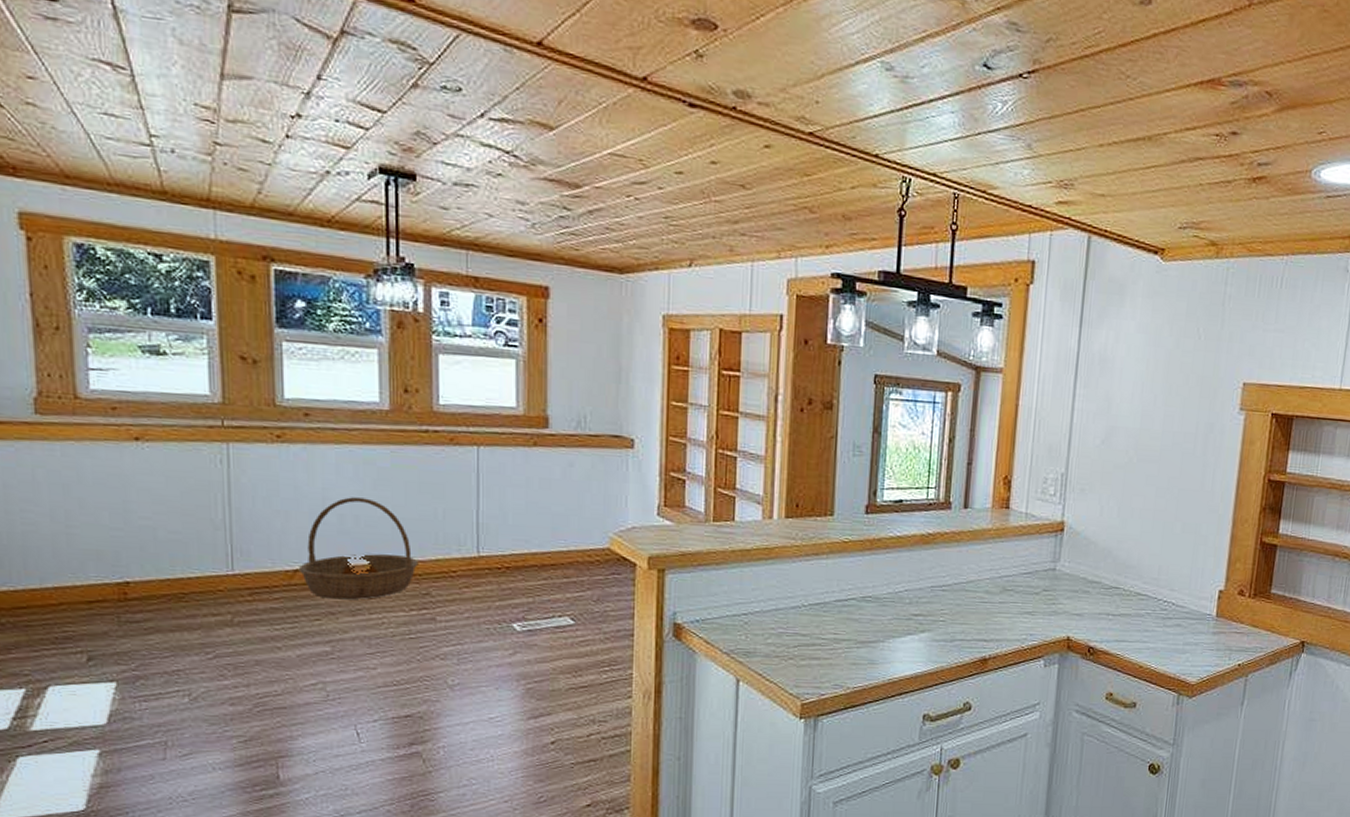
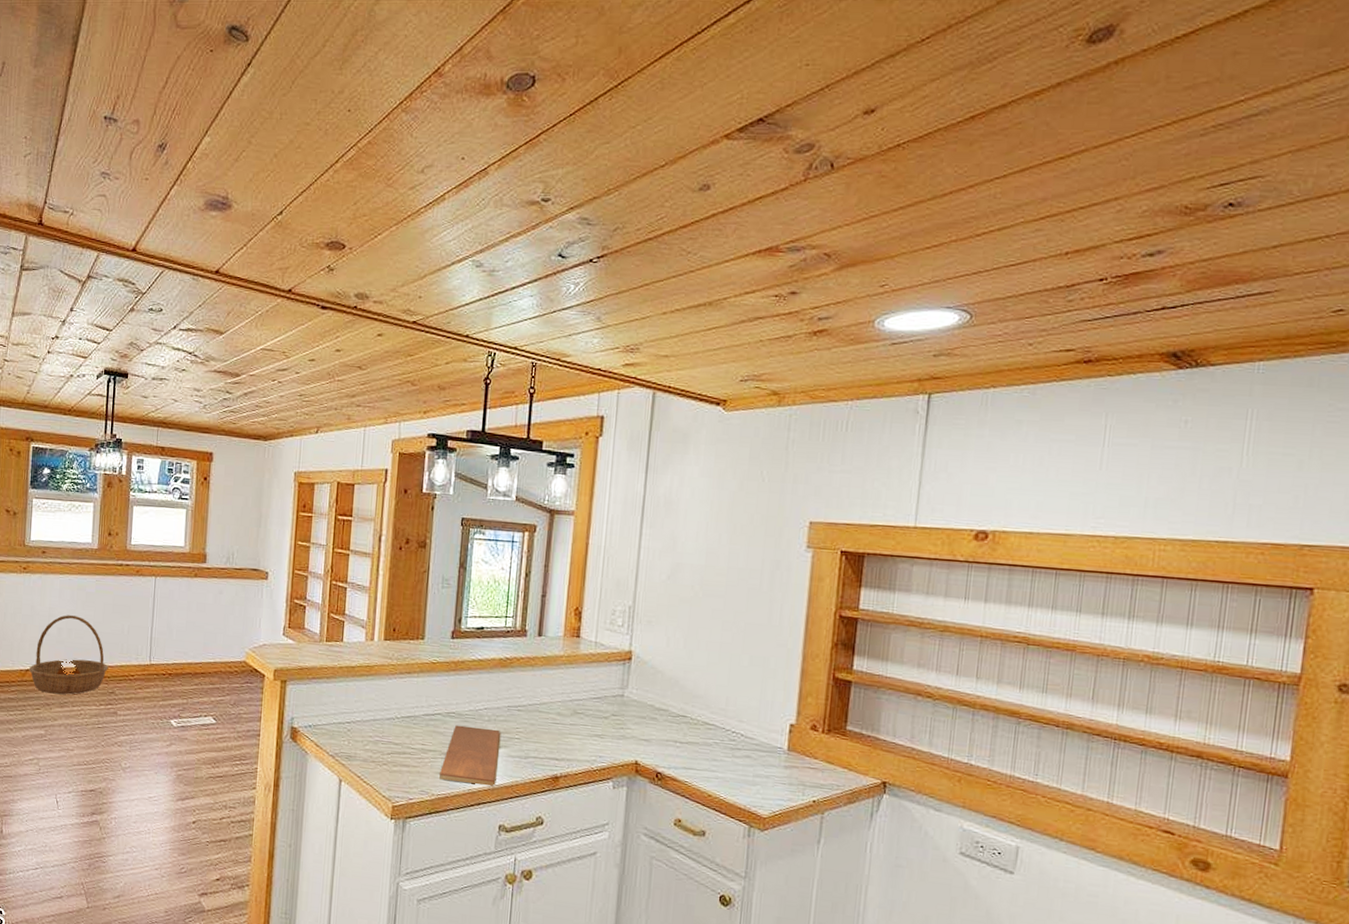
chopping board: none [855,610,924,674] -> present [439,725,501,787]

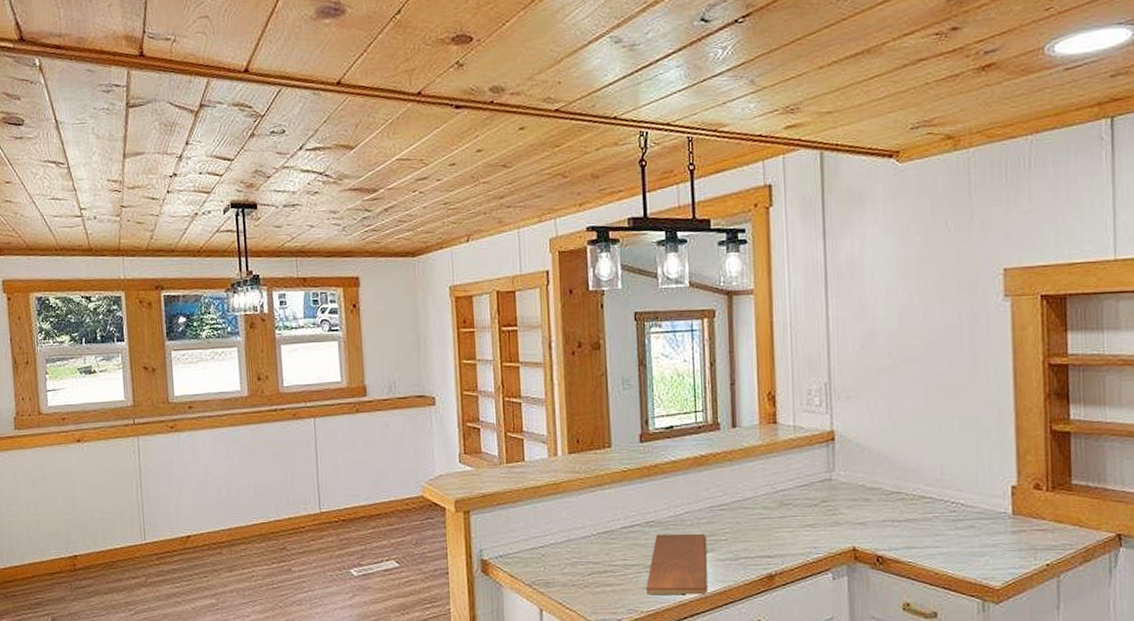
basket: present [29,615,109,695] -> none [191,471,276,558]

